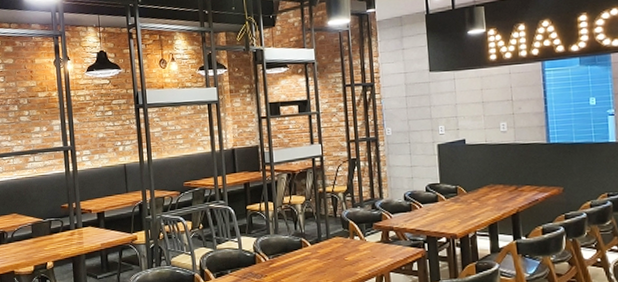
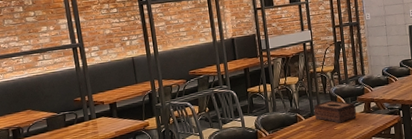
tissue box: none [321,226,372,253] -> present [314,100,357,124]

